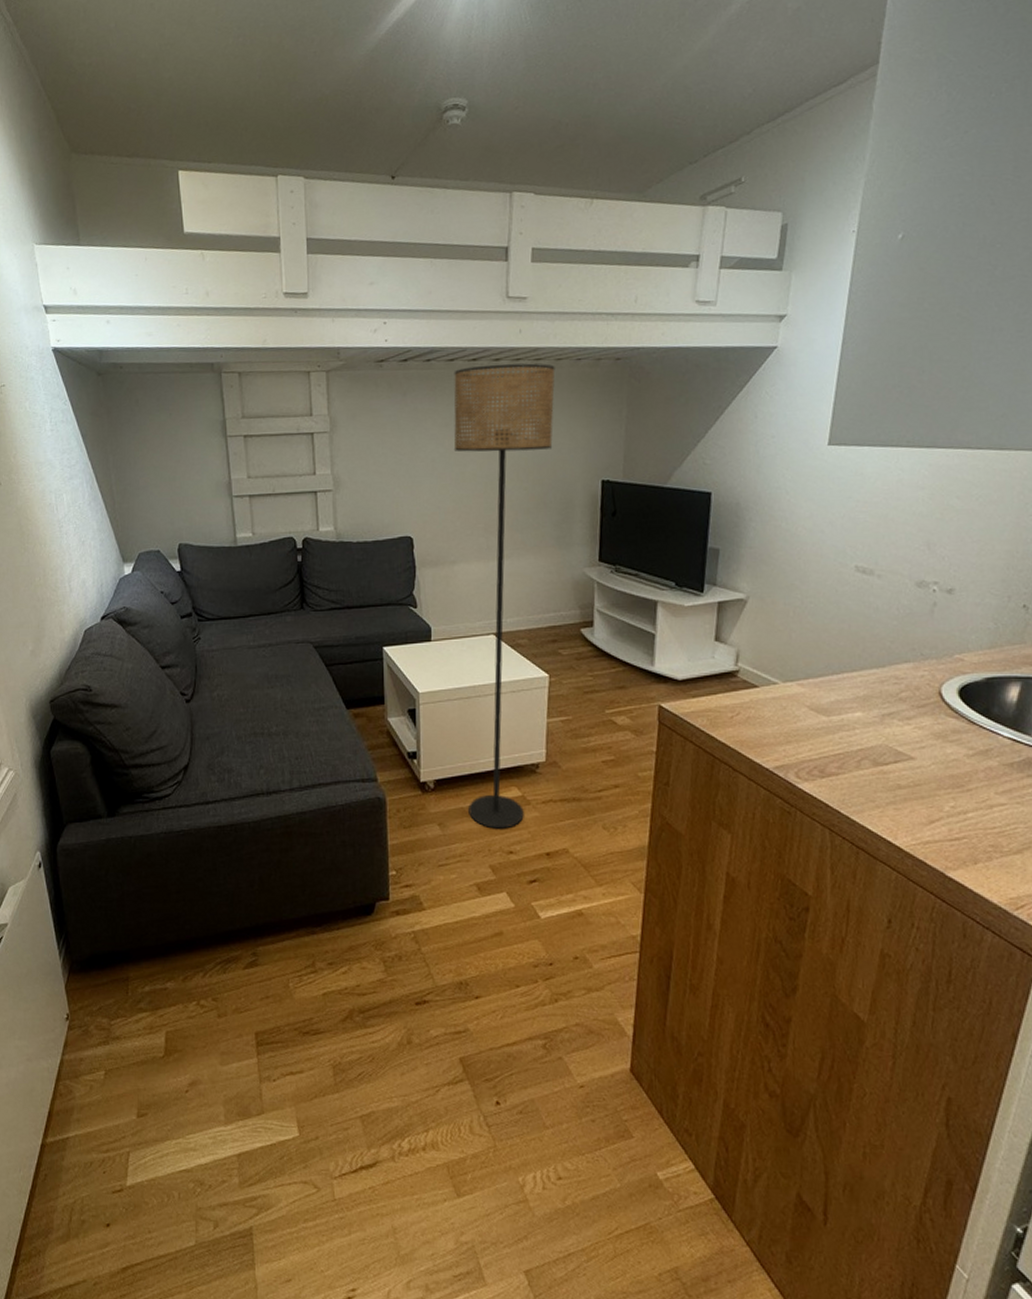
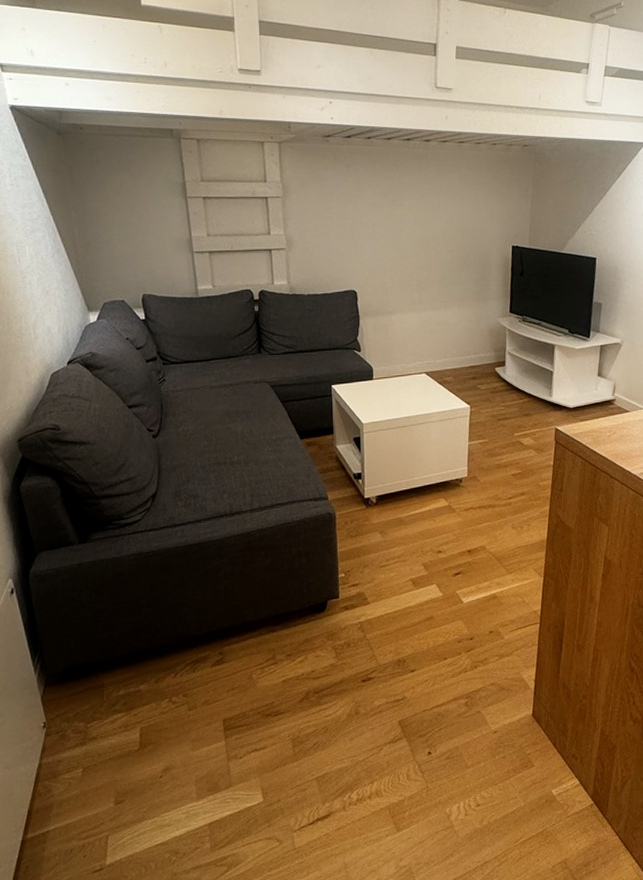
floor lamp: present [453,363,555,829] -> none [391,144,475,534]

